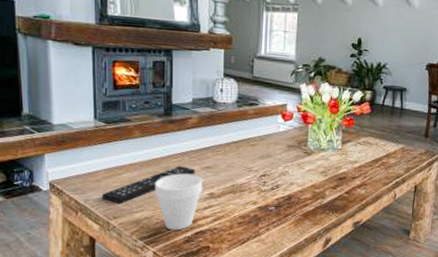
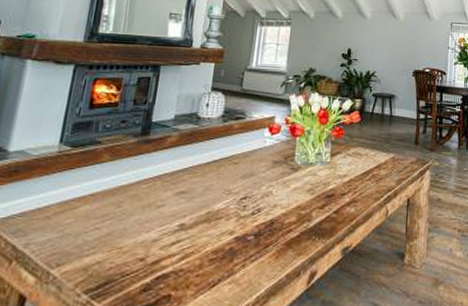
remote control: present [101,165,196,204] -> none [47,192,167,246]
cup: present [154,173,203,230] -> none [113,202,174,276]

